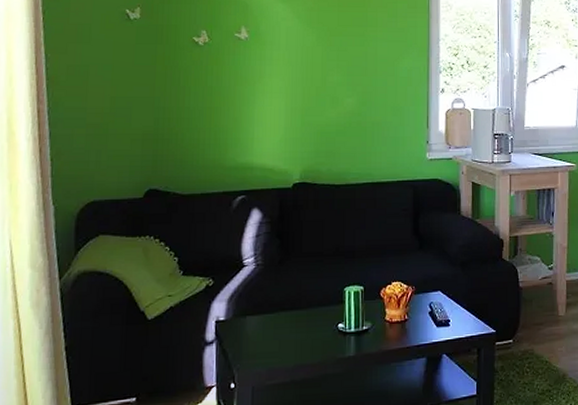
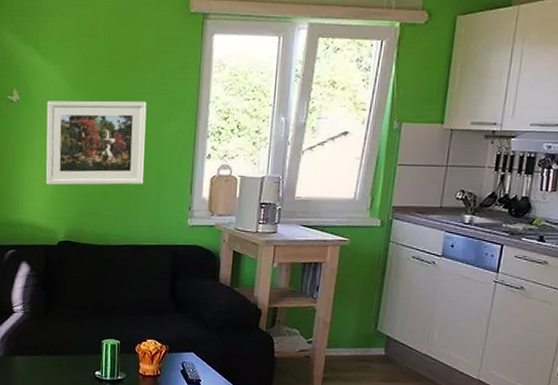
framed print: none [277,38,381,124] -> present [46,101,147,186]

